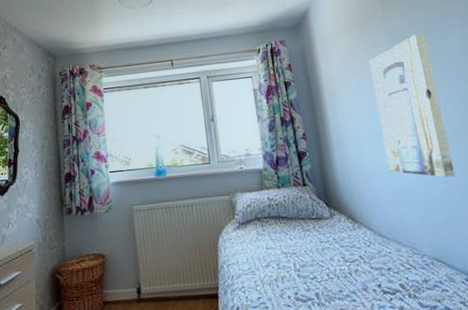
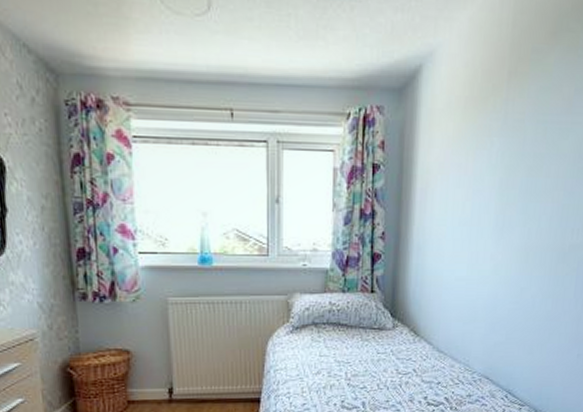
wall art: present [369,33,455,178] -> none [464,126,545,297]

